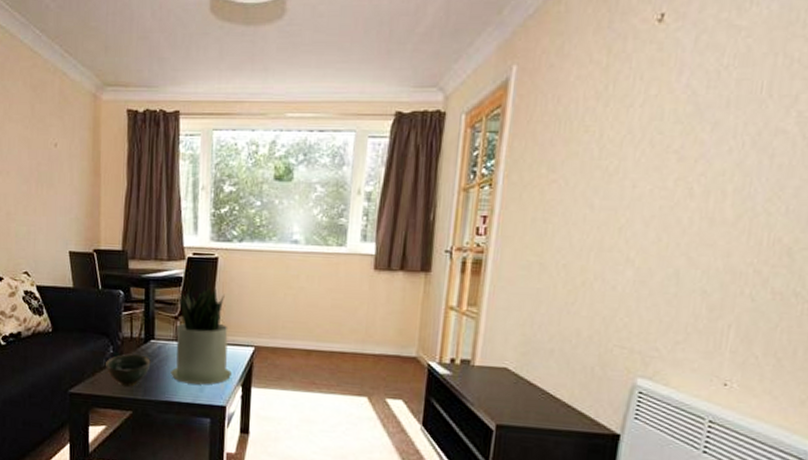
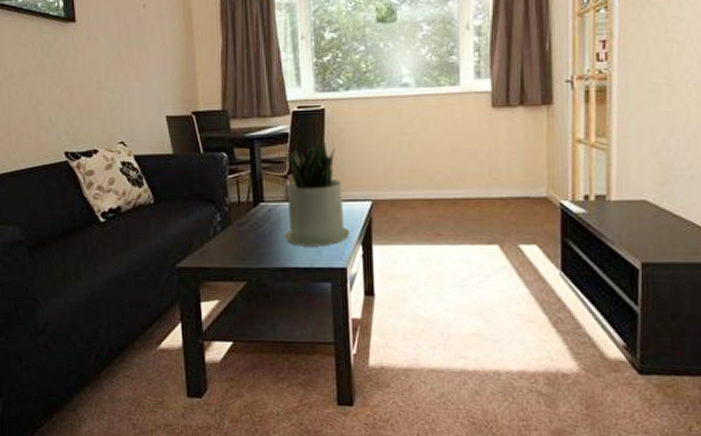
bowl: present [106,354,151,388] -> none [214,220,262,257]

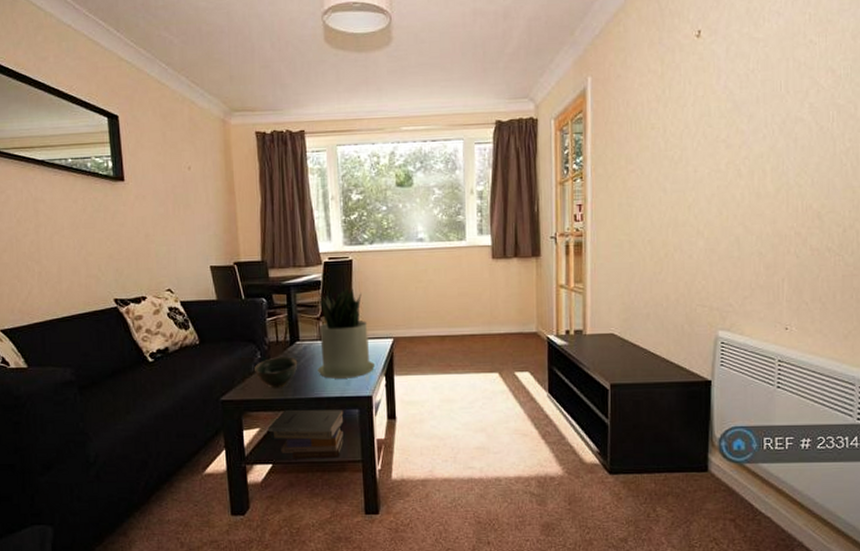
bowl: none [214,220,262,257] -> present [255,357,298,389]
books: none [227,280,314,338] -> present [267,409,344,459]

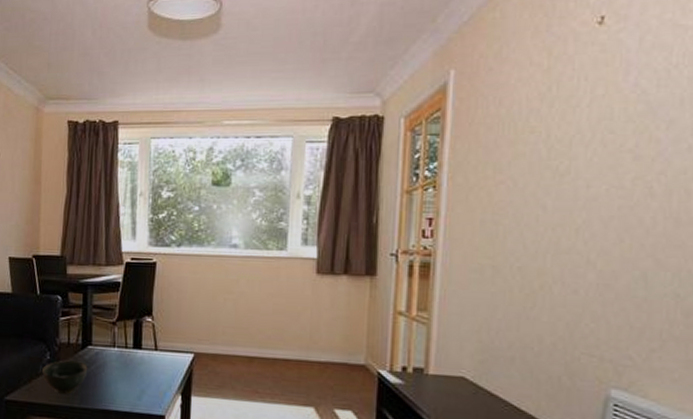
planter: present [317,287,376,379] -> none [108,292,172,393]

